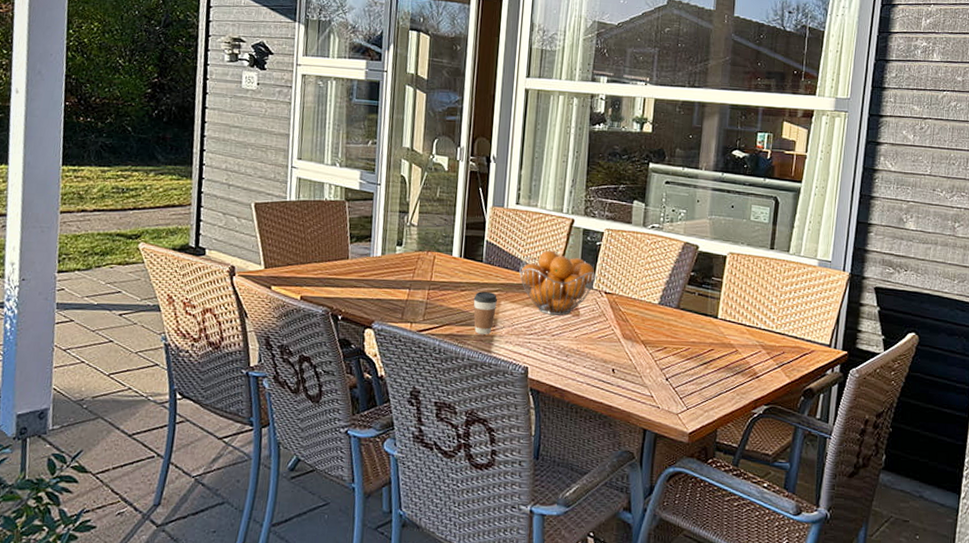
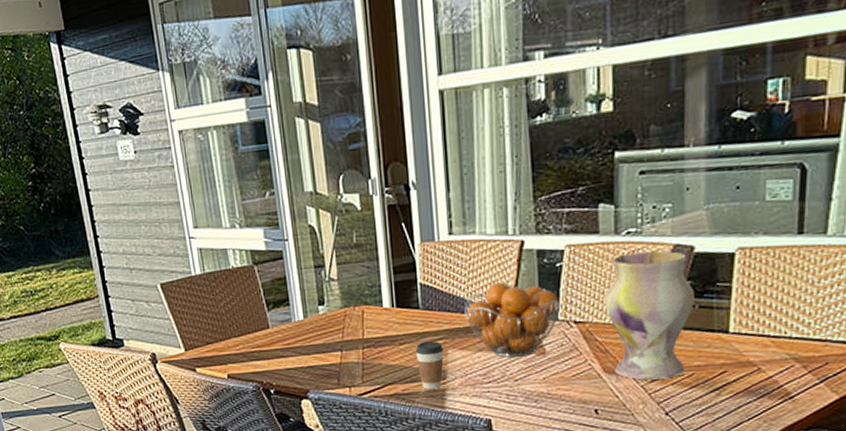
vase: none [630,243,696,350] -> present [605,251,695,380]

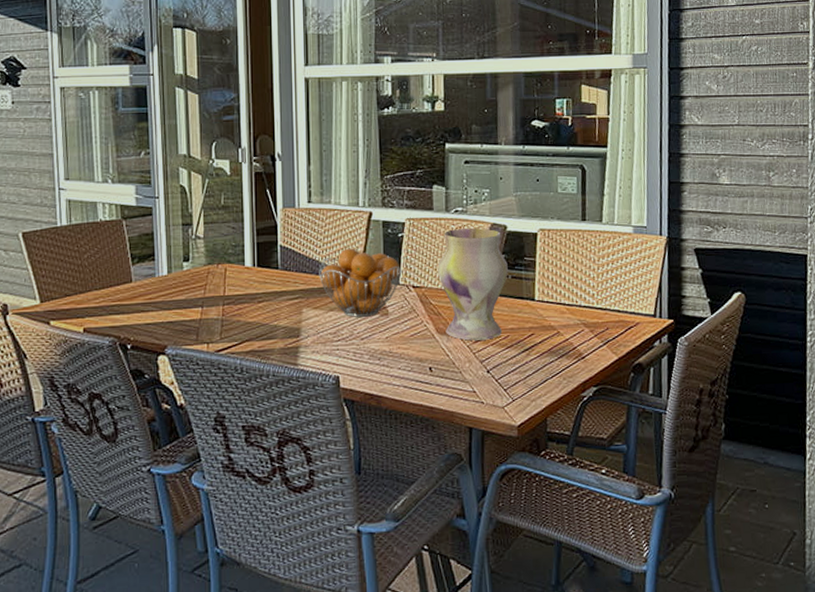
coffee cup: present [415,341,444,390] -> none [272,300,299,347]

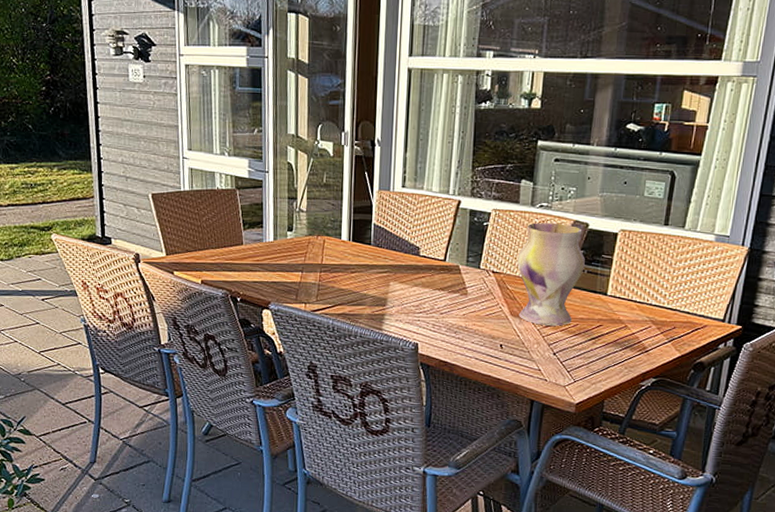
fruit basket: present [319,248,402,317] -> none [407,231,484,295]

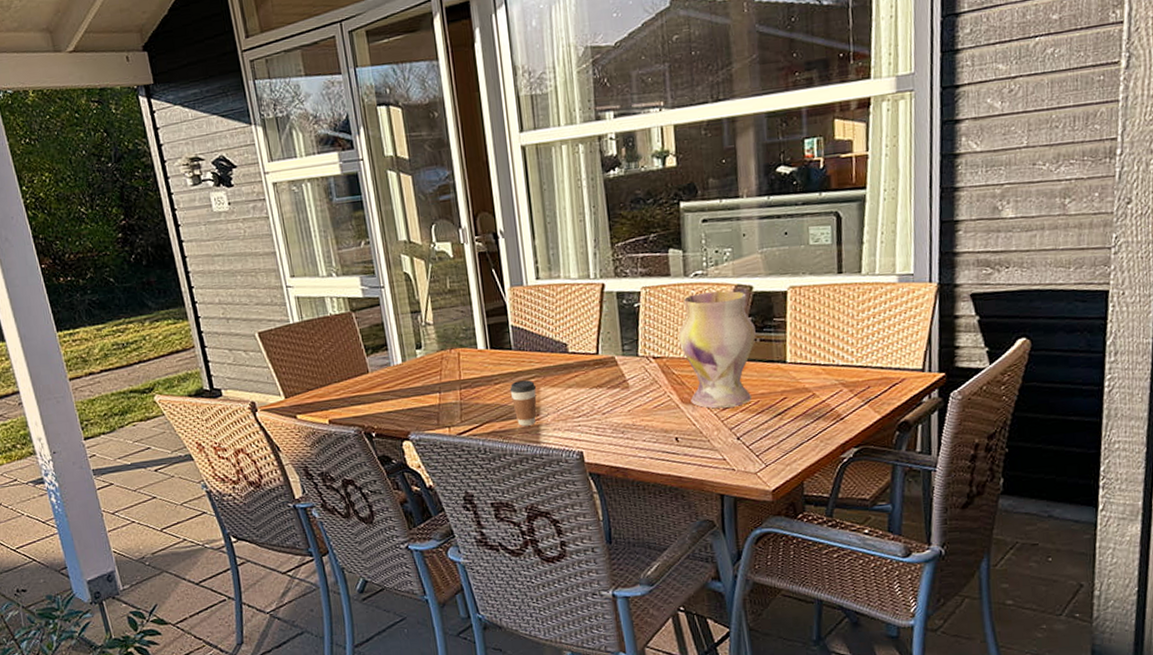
coffee cup: none [363,273,387,313] -> present [509,380,537,426]

